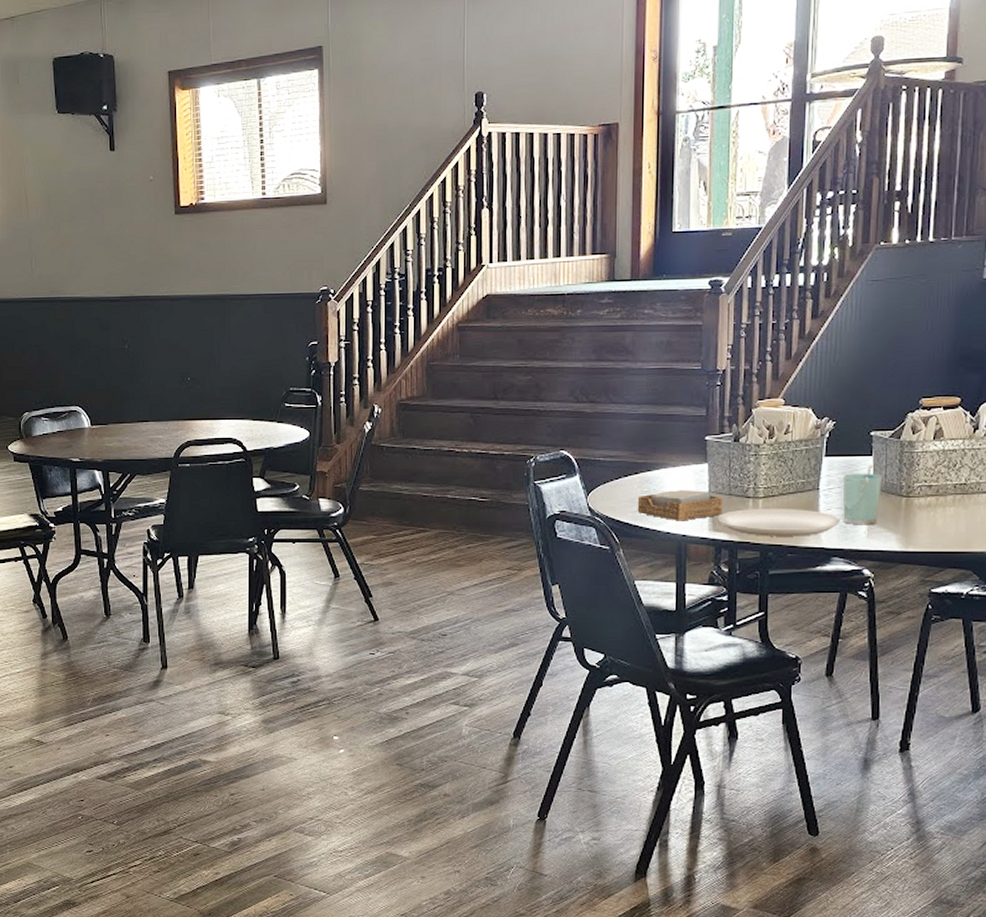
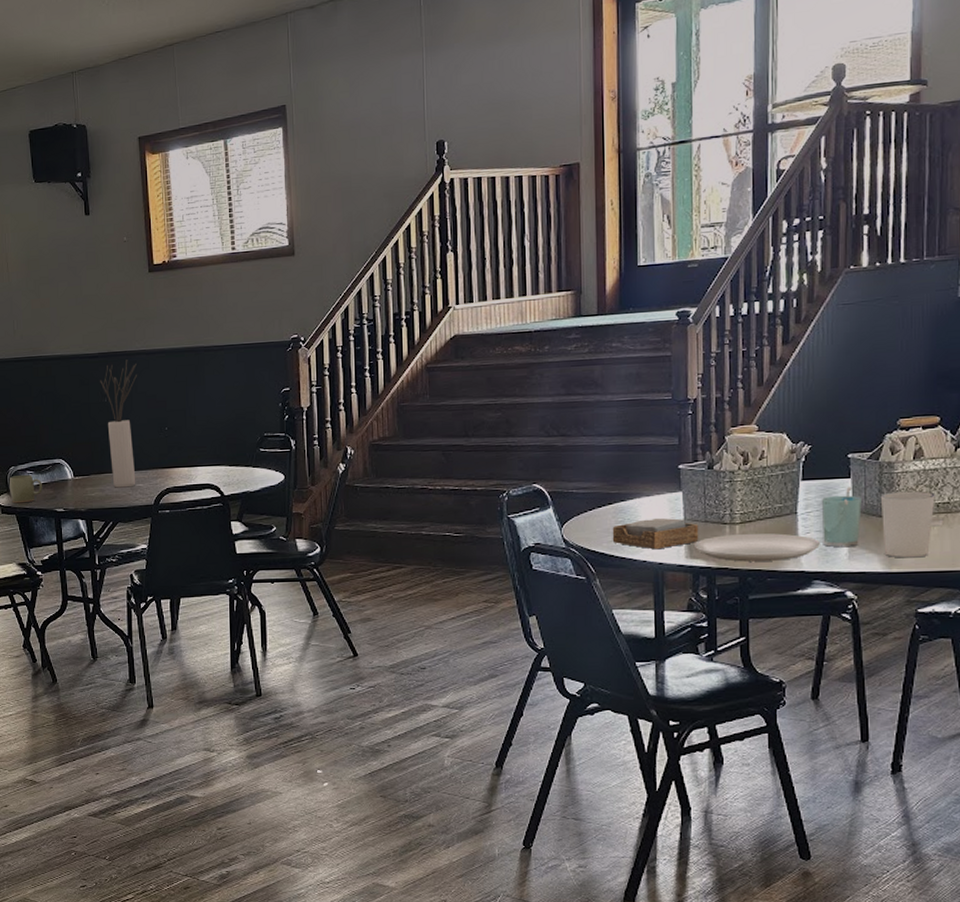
mug: none [22,421,57,451] -> present [9,474,42,504]
vase: none [121,305,161,439] -> present [100,359,138,488]
cup: none [900,471,960,538] -> present [880,490,944,558]

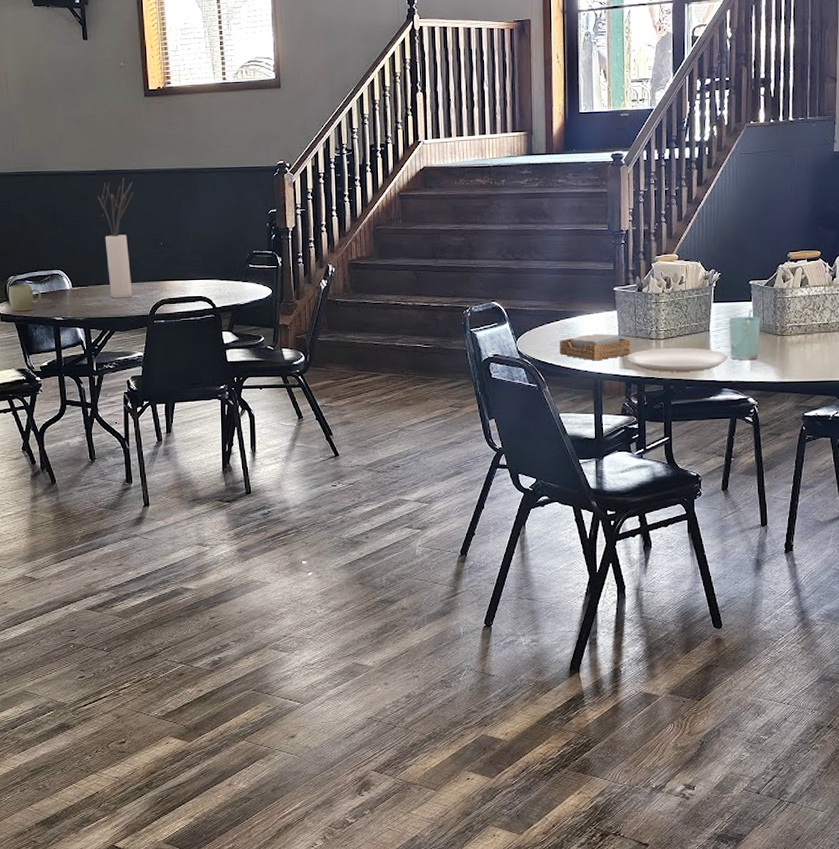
cup: present [880,490,944,558] -> none [775,313,824,370]

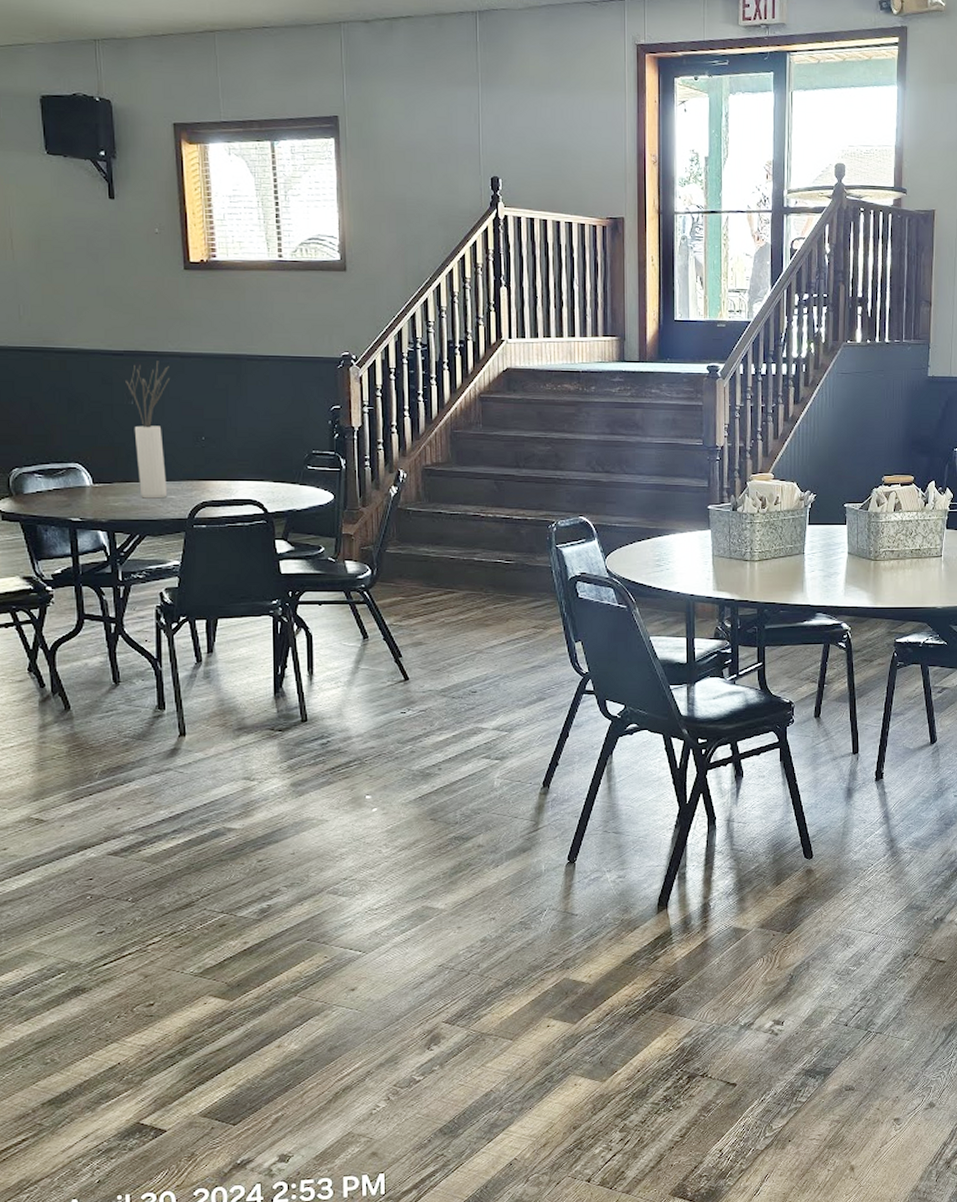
mug: present [8,284,41,312] -> none [11,478,54,510]
napkin holder: present [559,334,631,361] -> none [650,554,725,582]
plate: present [627,347,728,372] -> none [721,570,822,595]
cup: present [729,309,761,361] -> none [824,532,855,585]

